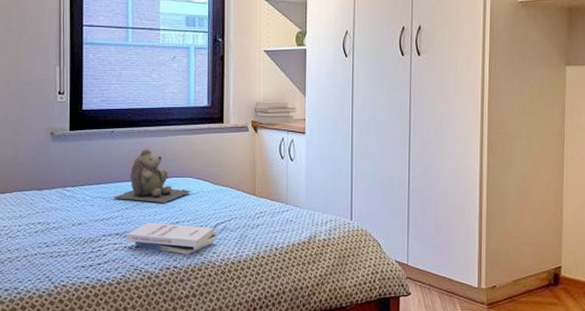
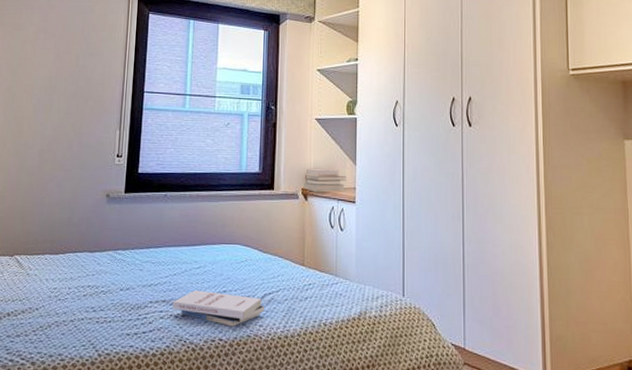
stuffed animal: present [112,149,192,204] -> none [161,214,240,271]

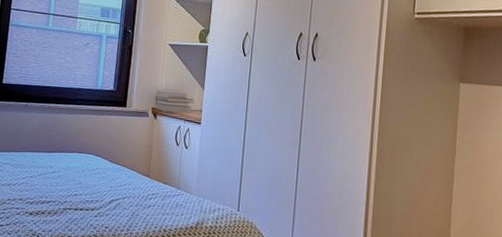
books: present [172,289,264,327] -> none [27,191,111,227]

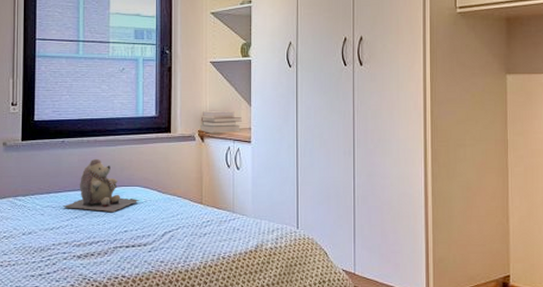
stuffed animal: none [20,124,92,176] -> present [62,158,140,213]

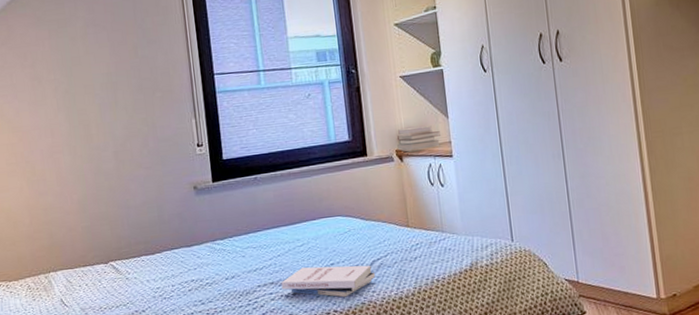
stuffed animal: present [62,158,140,213] -> none [263,191,343,248]
books: none [75,231,165,264] -> present [281,265,375,297]

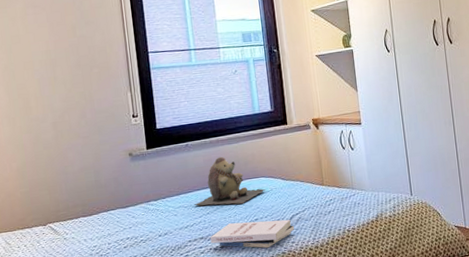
stuffed animal: none [263,191,343,248] -> present [193,156,266,207]
books: present [397,126,440,153] -> none [314,98,351,121]

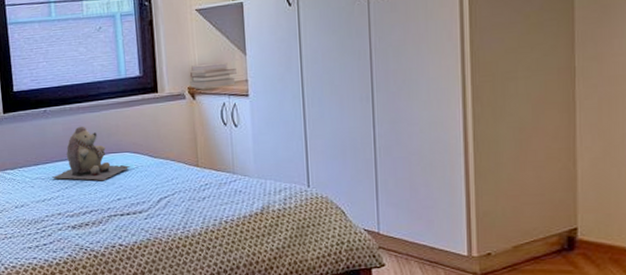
books: present [210,219,294,248] -> none [68,200,161,232]
books: none [314,98,351,121] -> present [190,63,237,90]

